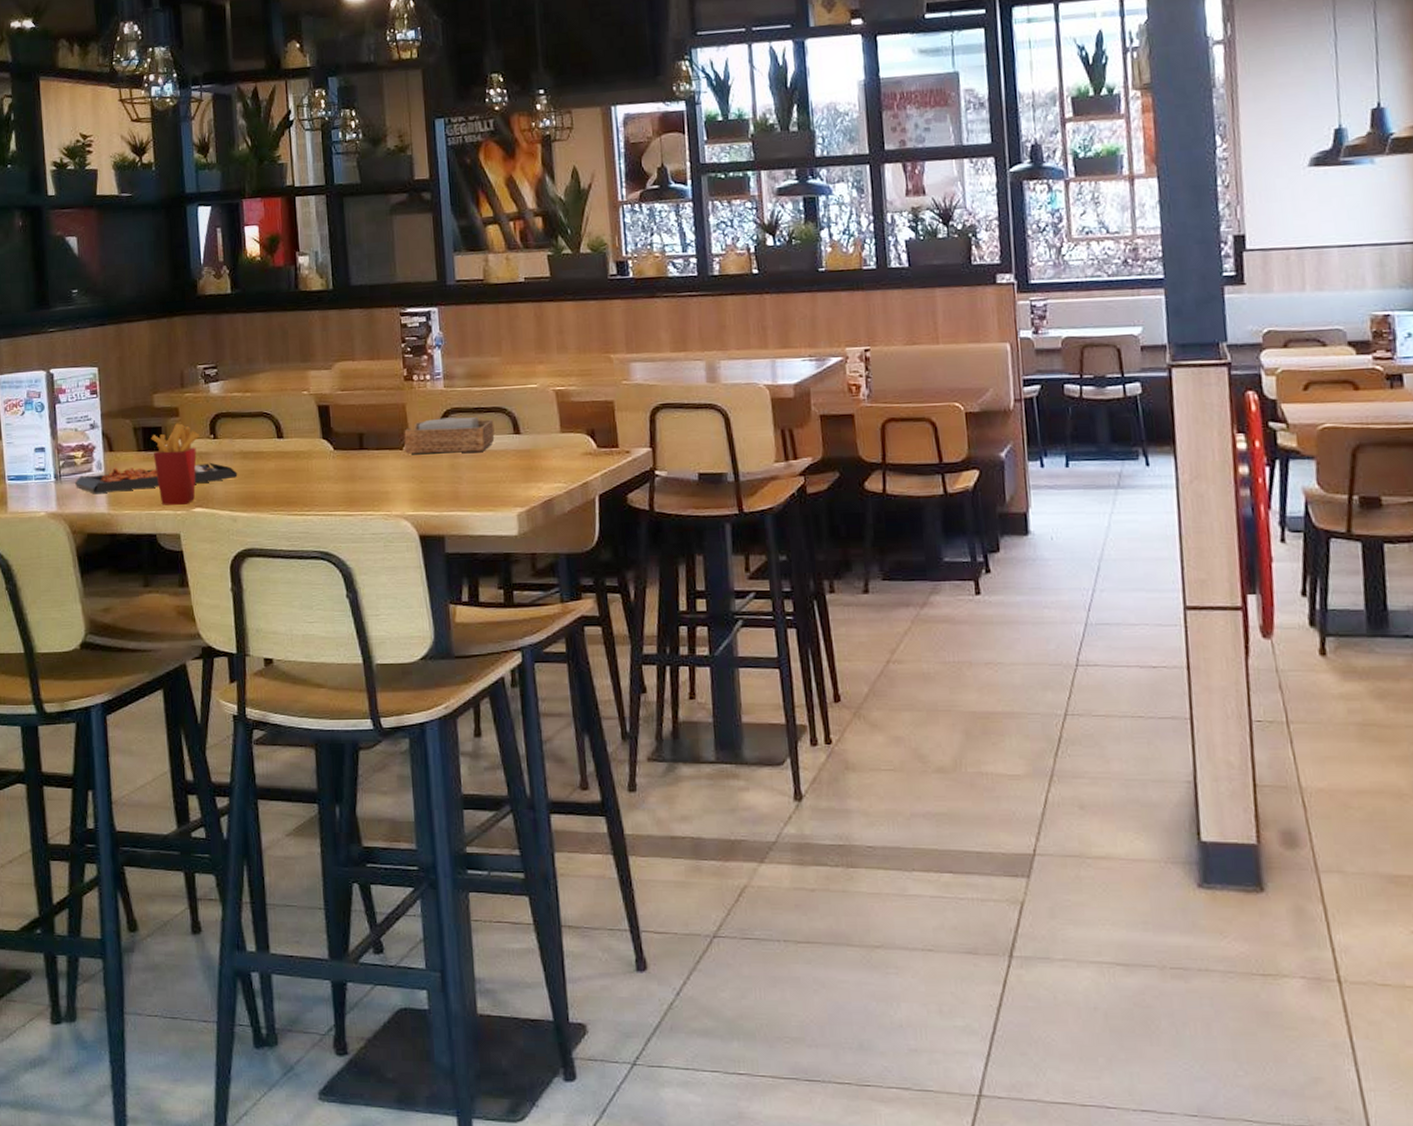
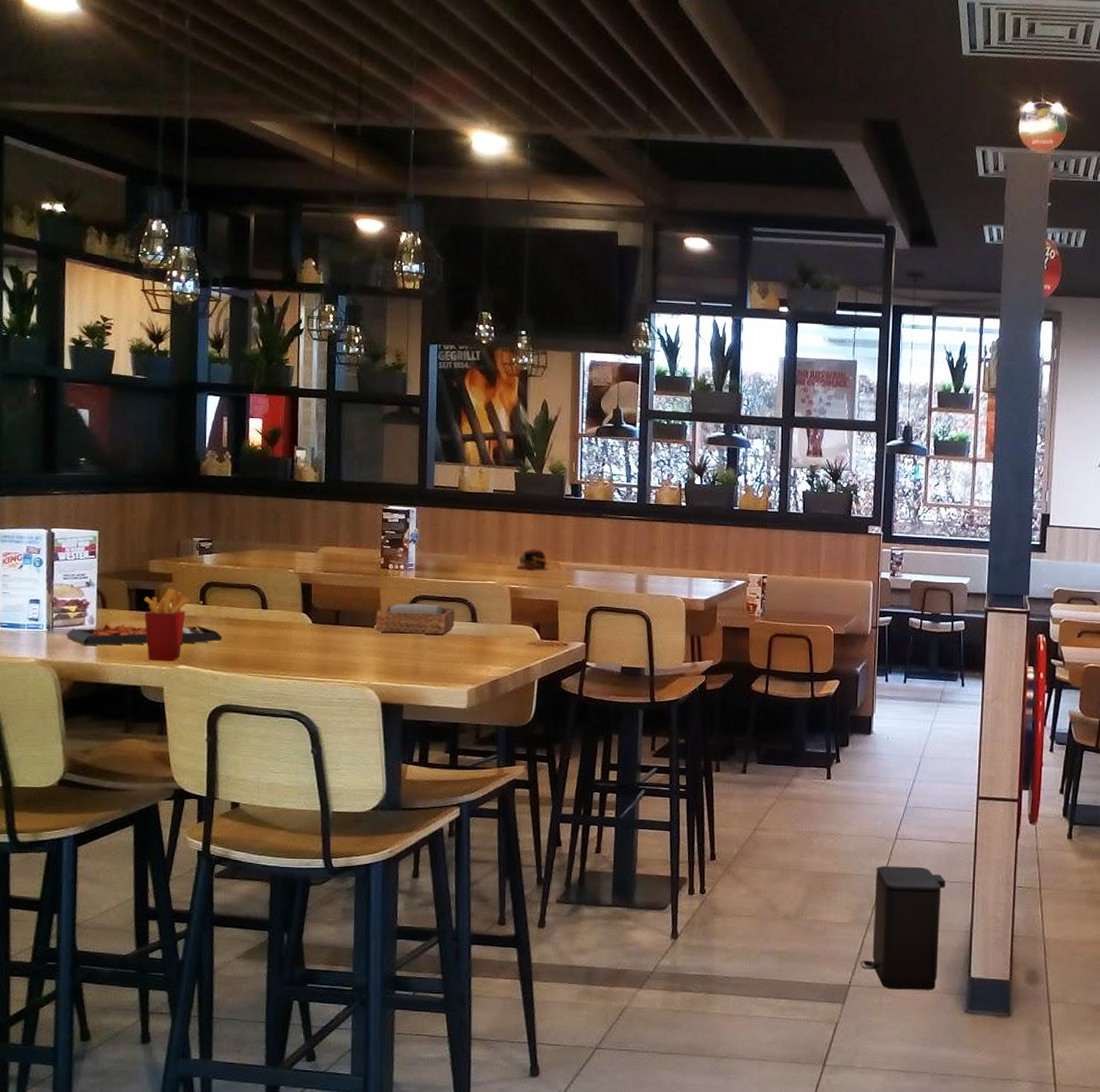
burger: none [559,342,605,370] -> present [515,549,554,572]
pedal bin: none [1045,700,1154,859] -> present [860,865,945,990]

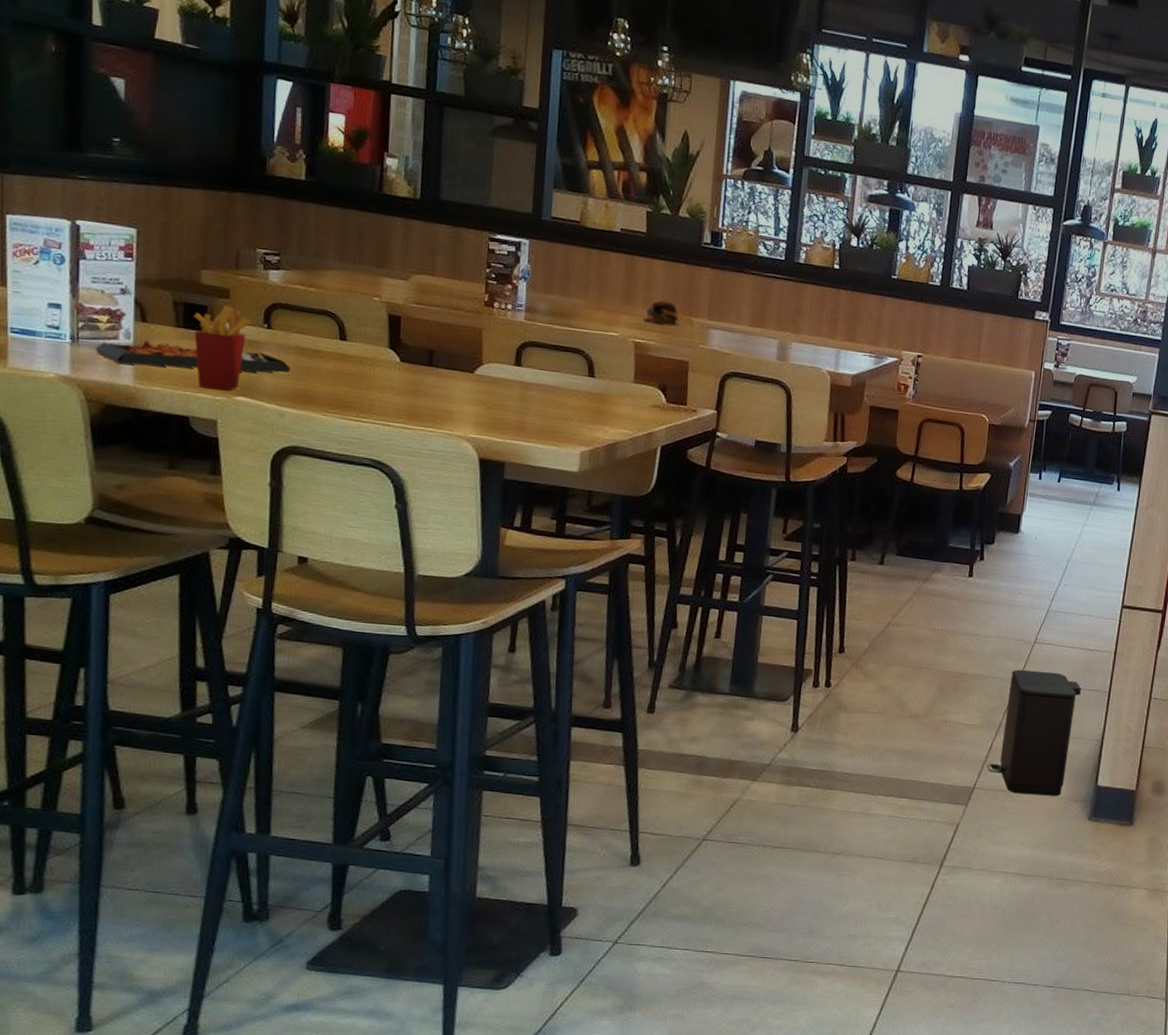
napkin holder: present [375,603,455,635] -> none [475,348,570,388]

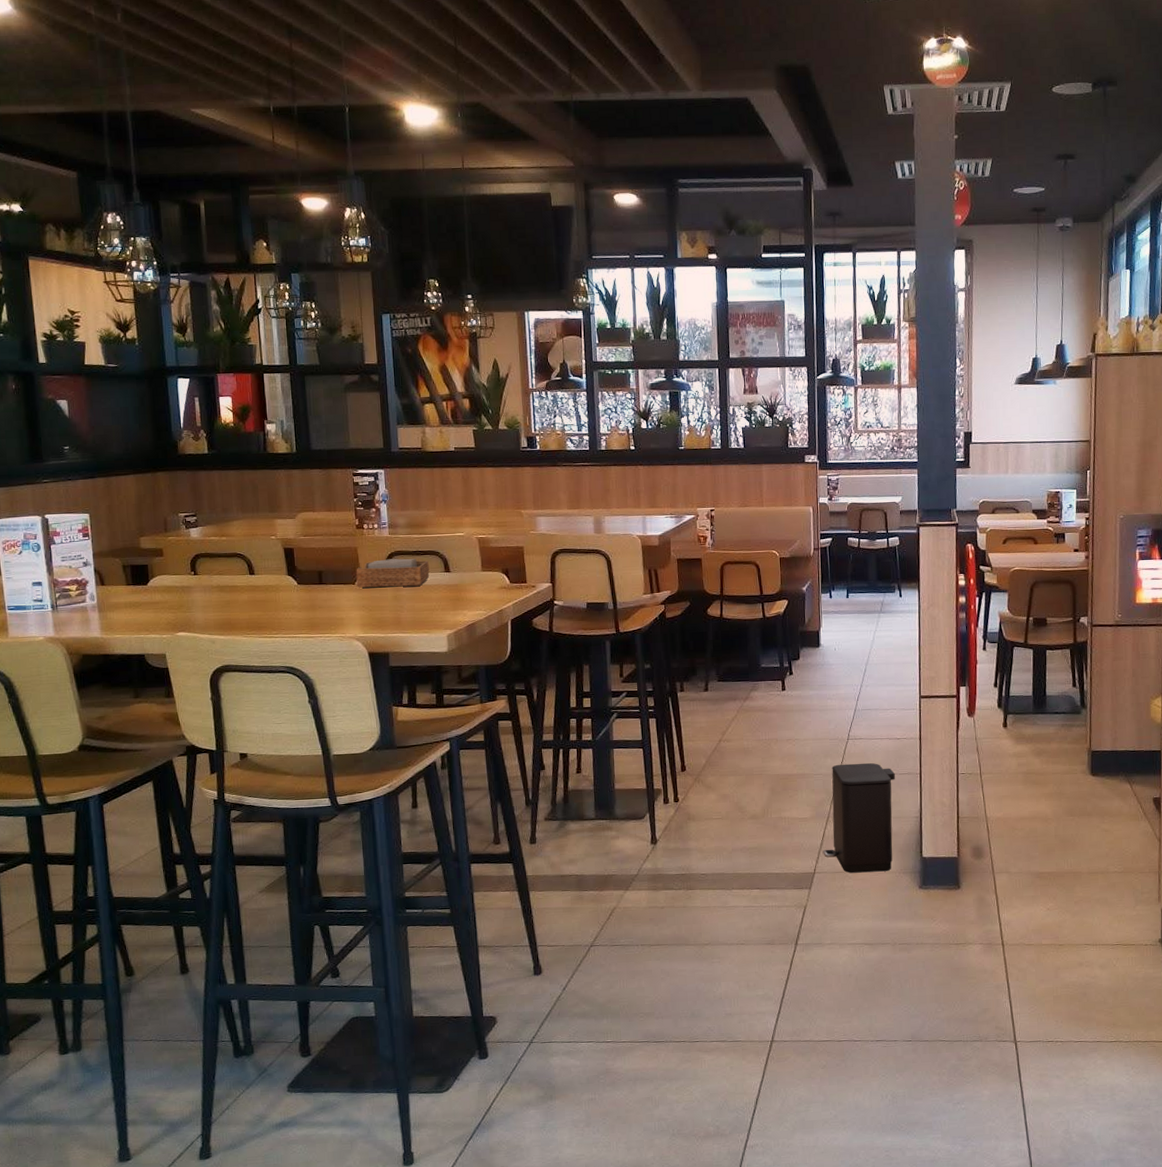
food tray: present [95,339,291,373] -> none [70,594,216,622]
french fries: present [193,305,251,391] -> none [138,562,182,630]
napkin holder: none [475,348,570,388] -> present [356,558,430,588]
burger: present [642,300,686,328] -> none [481,500,517,522]

